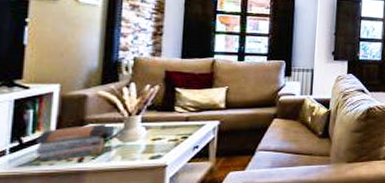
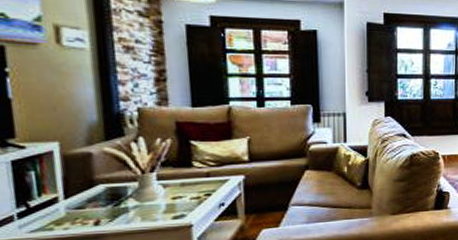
book stack: present [35,124,106,163] -> none [43,184,121,228]

